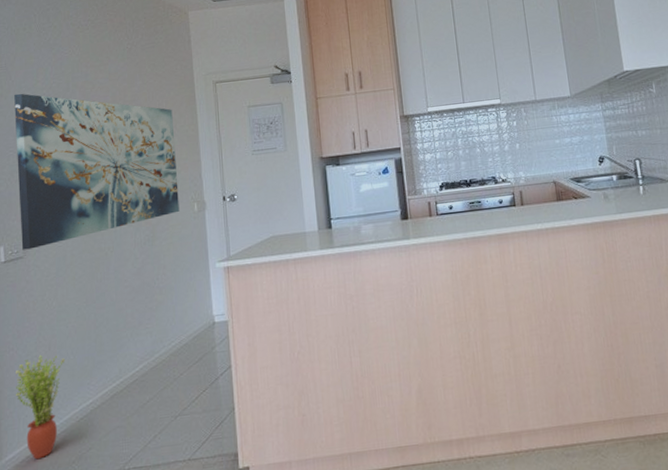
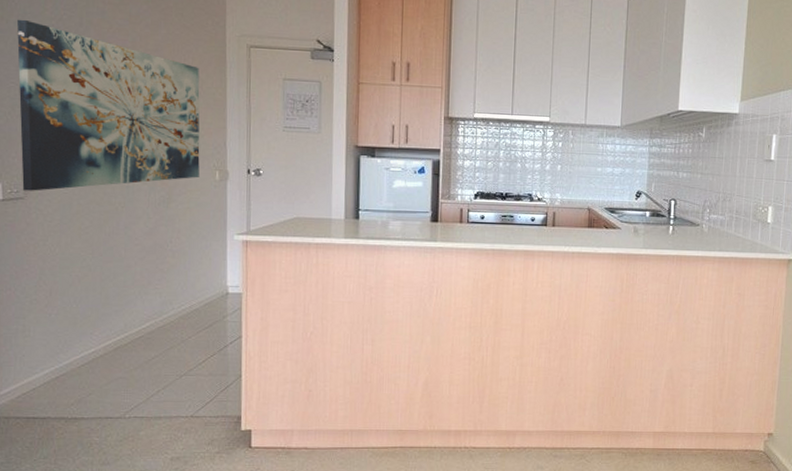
potted plant: present [16,355,65,460] -> none [13,300,66,398]

